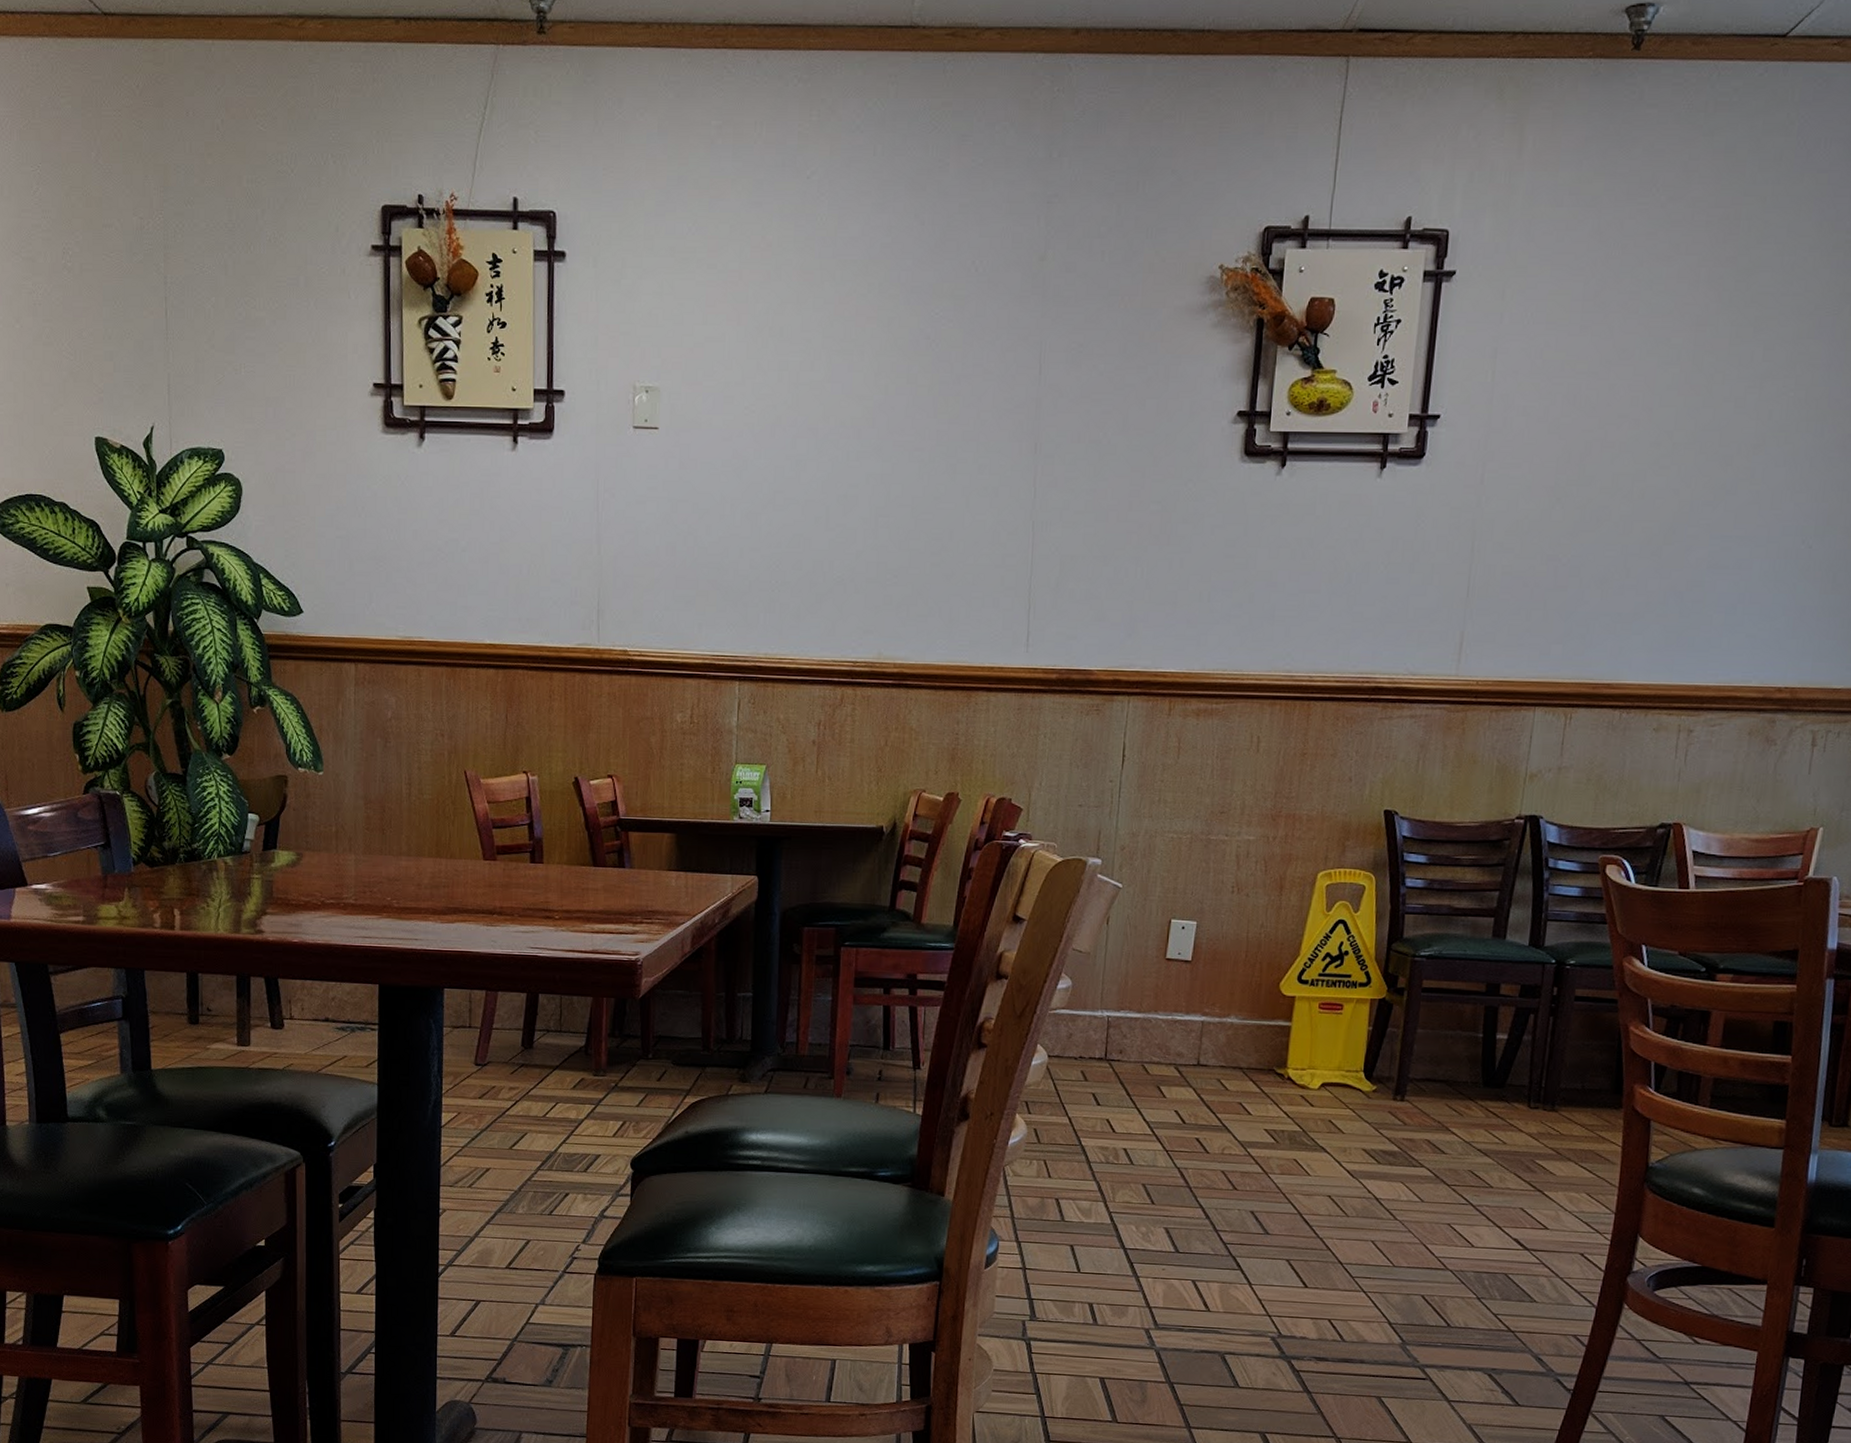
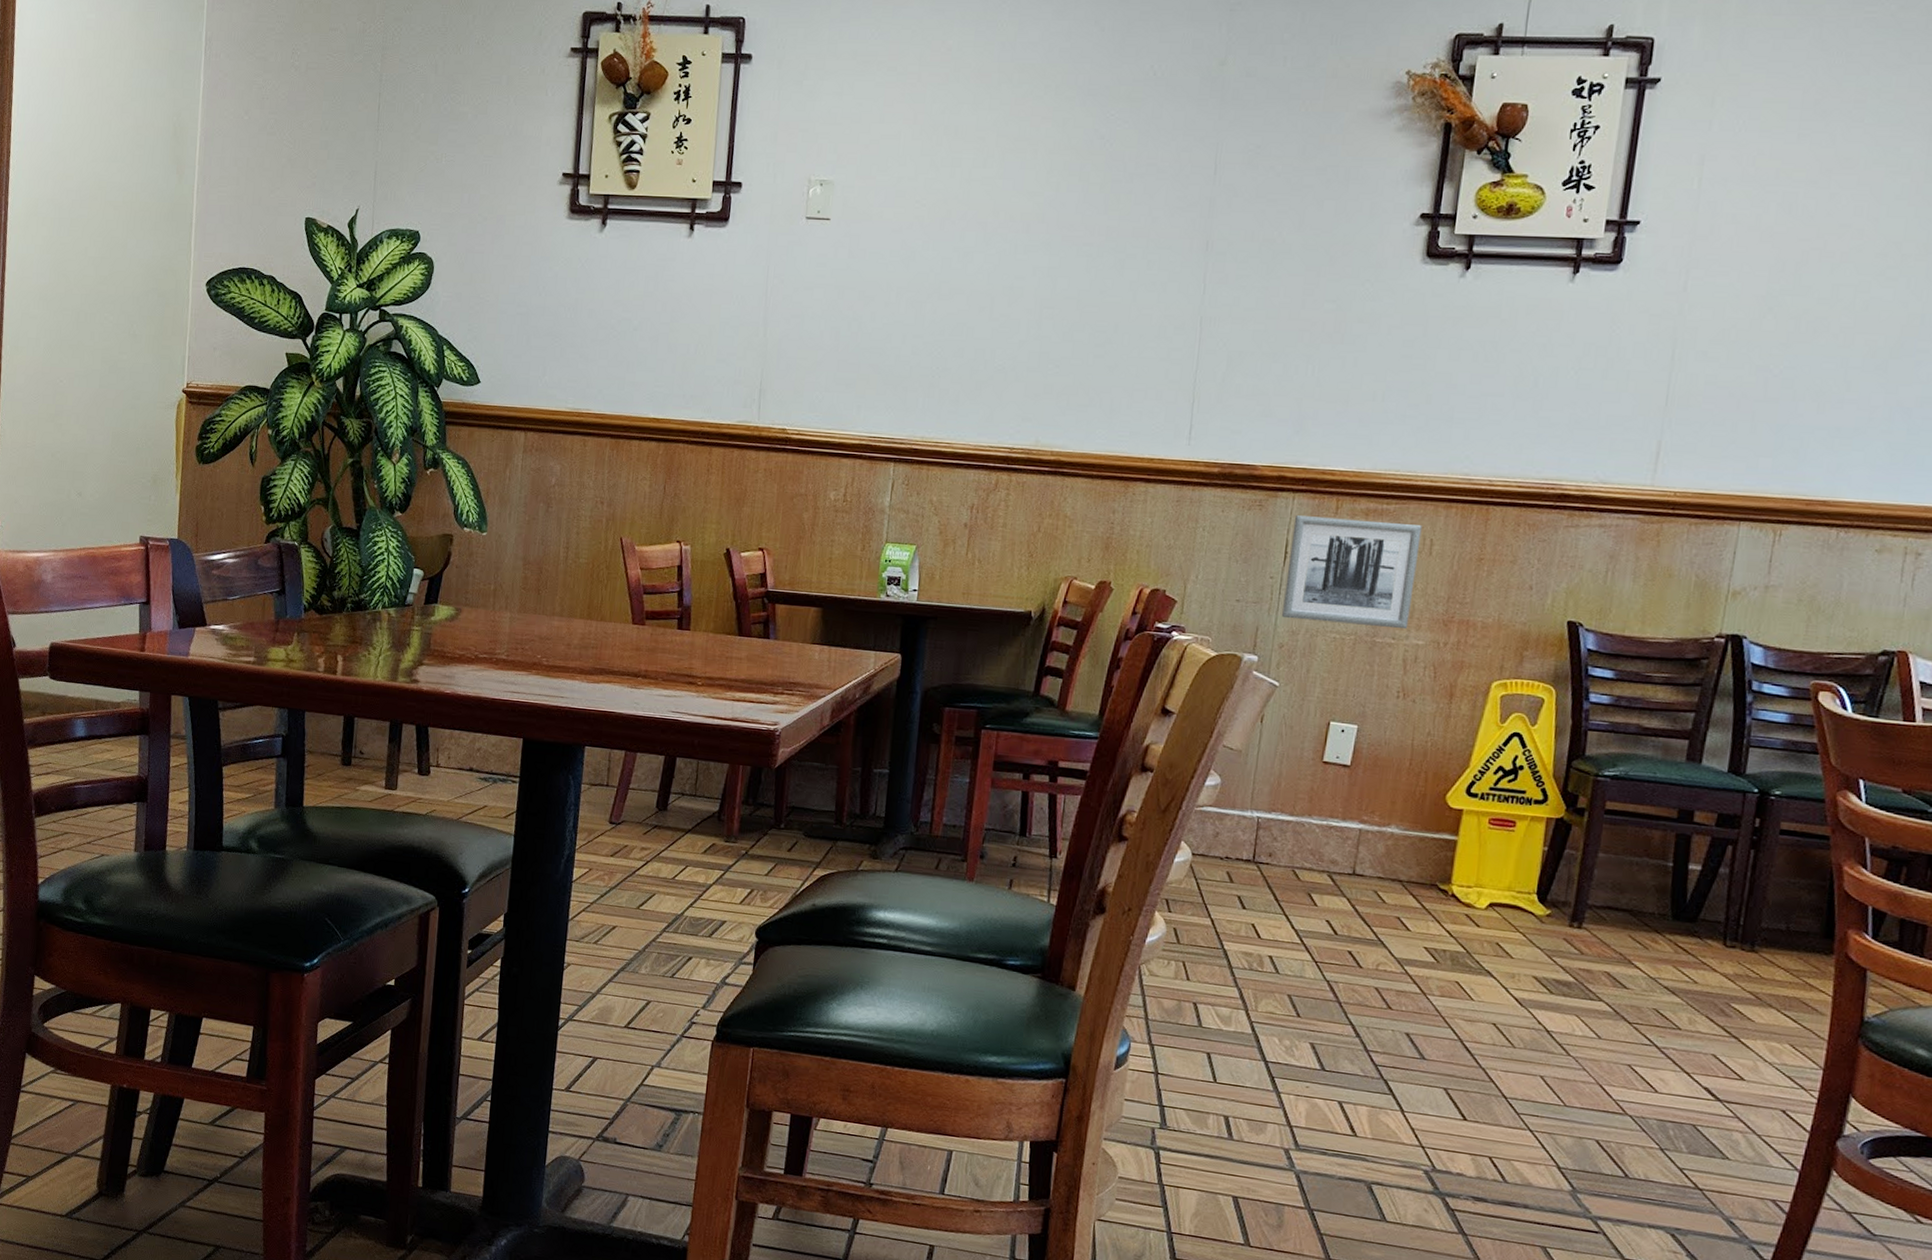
wall art: none [1123,718,1249,826] -> present [1282,515,1422,630]

